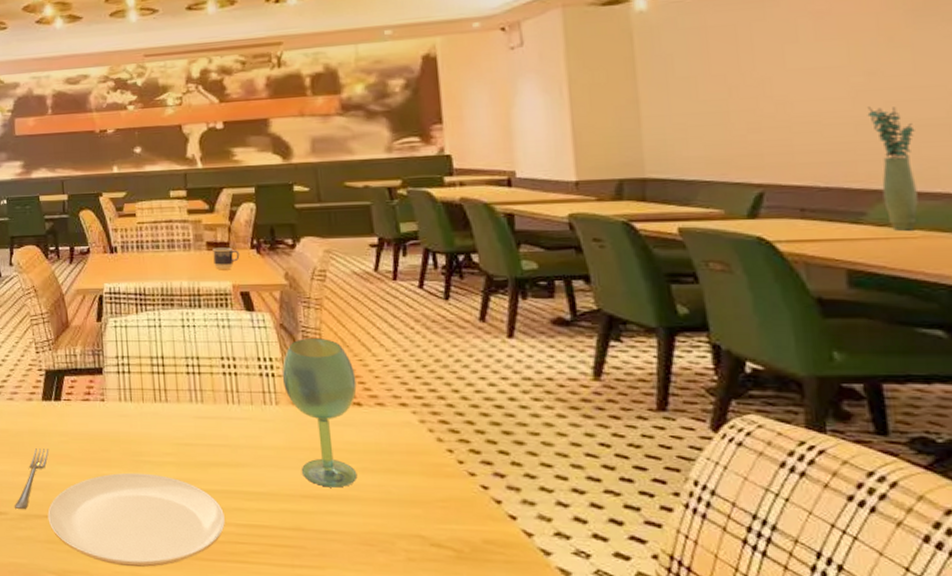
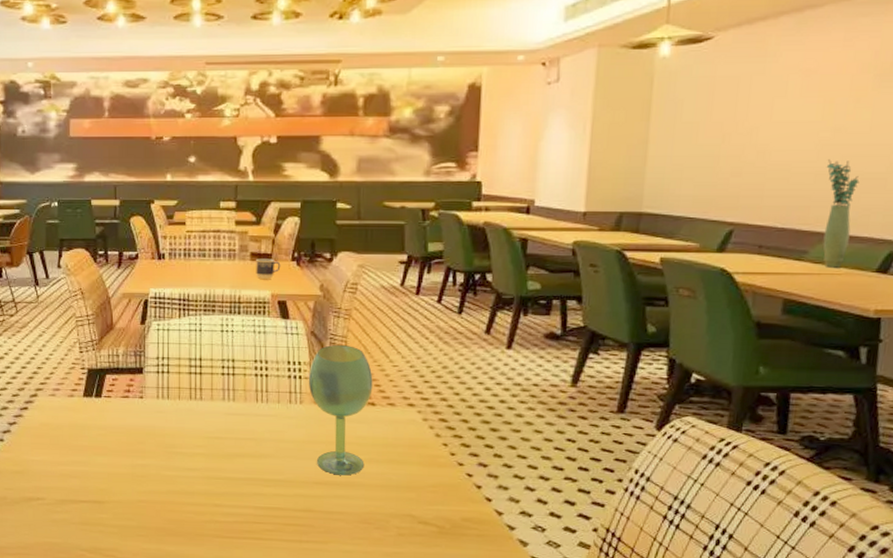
fork: present [14,448,49,509] -> none [51,441,88,495]
plate: present [47,472,225,567] -> none [83,462,245,544]

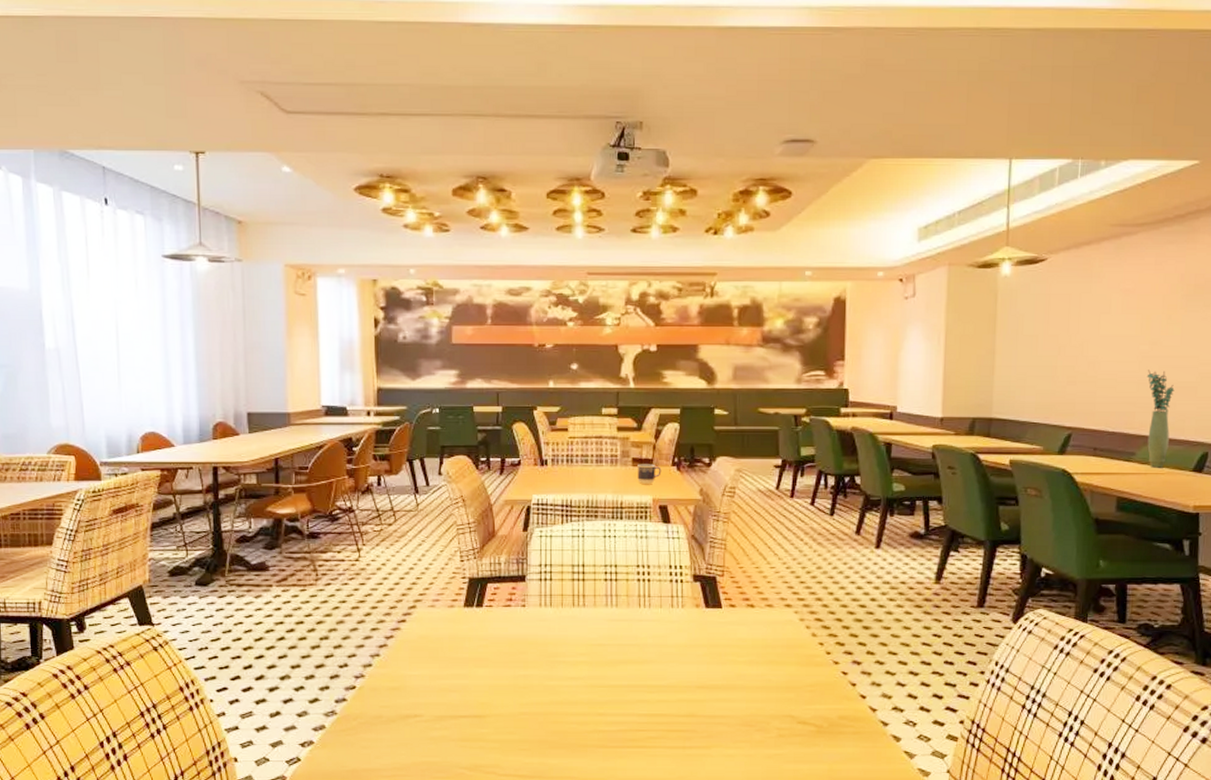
wine glass: present [308,345,373,476] -> none [689,548,752,678]

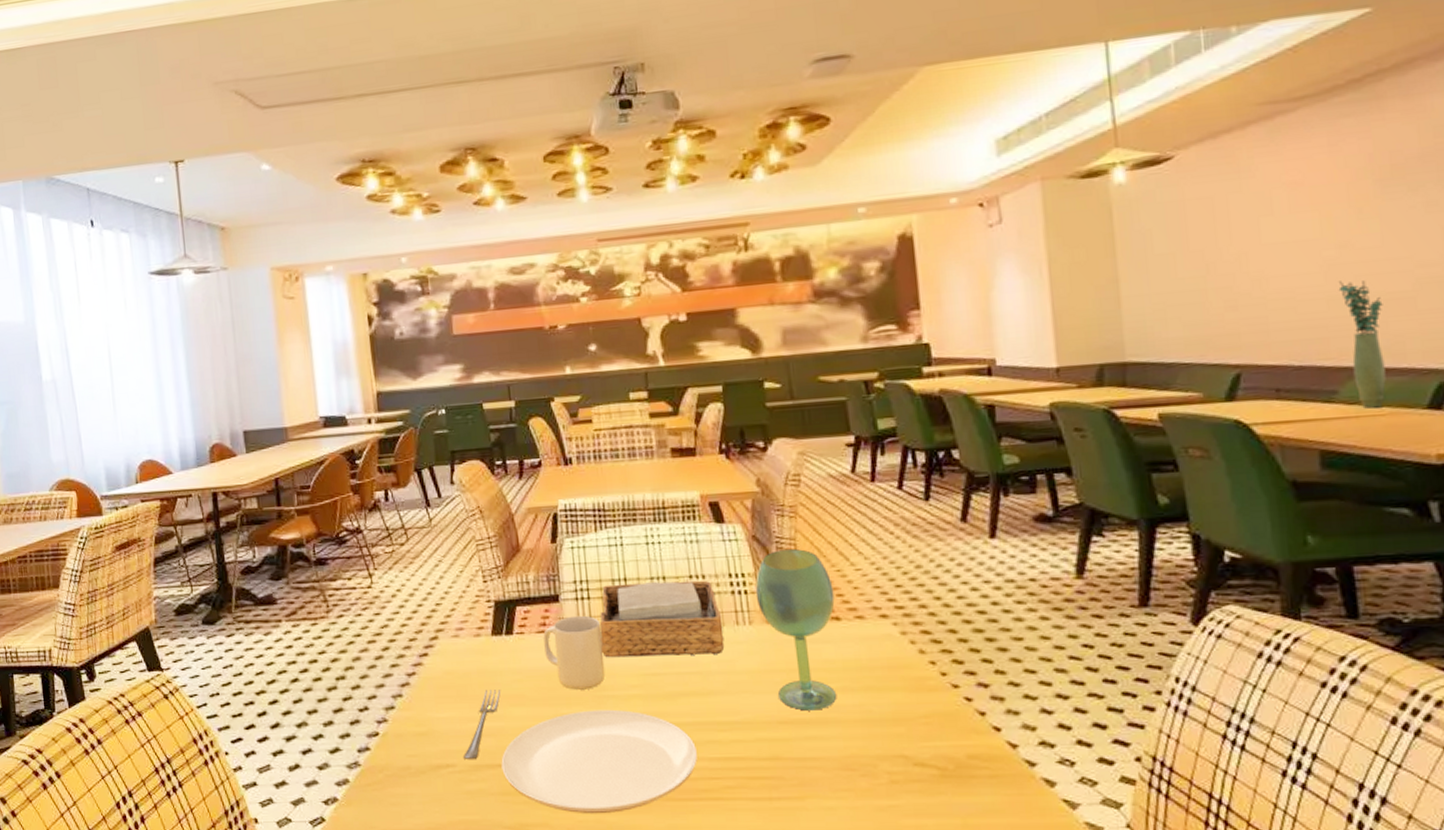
fork: none [429,653,468,710] -> present [462,689,501,759]
plate: none [463,672,628,758] -> present [501,709,697,814]
cup: none [509,593,559,655] -> present [543,615,606,690]
napkin holder: none [558,569,660,630] -> present [599,580,725,658]
cup: present [637,464,662,485] -> none [678,453,708,479]
wine glass: none [689,548,752,678] -> present [755,549,837,711]

